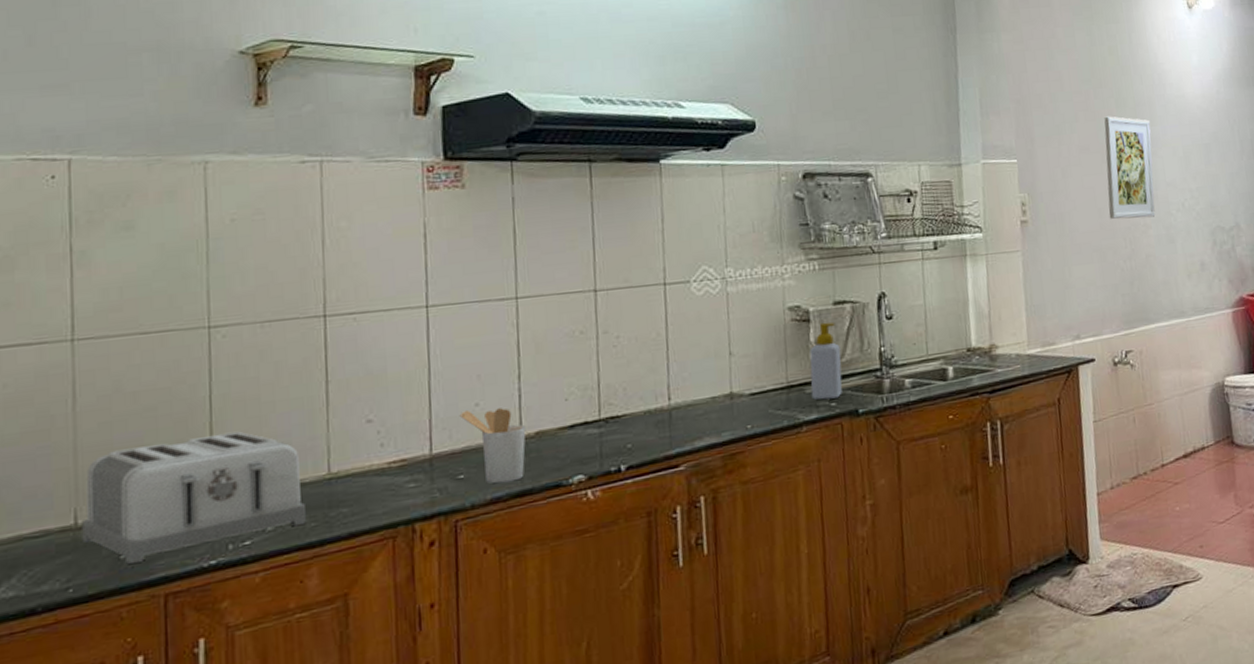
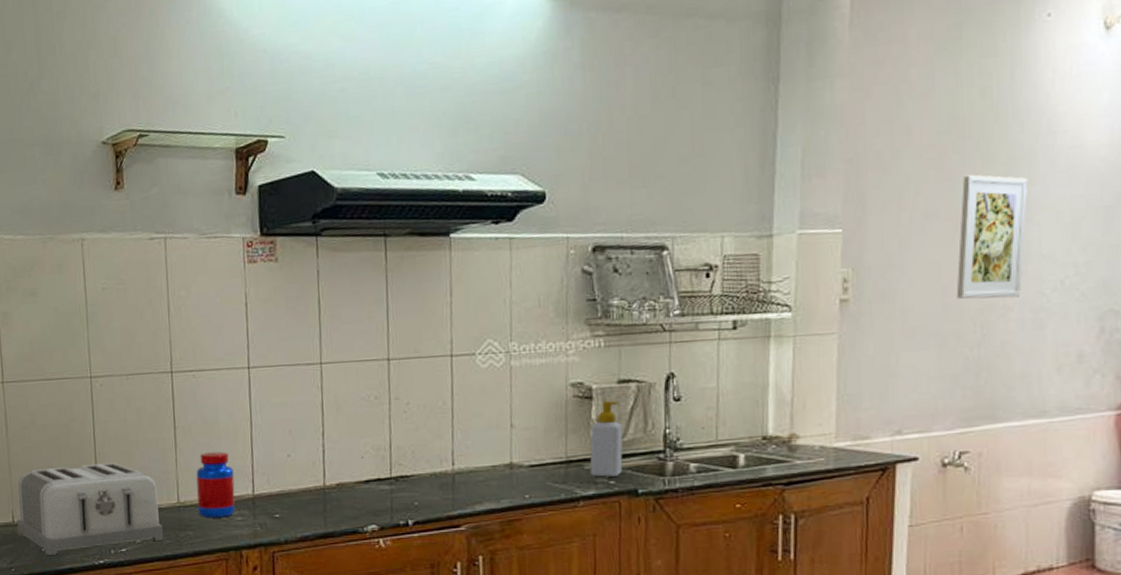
jar: none [354,406,407,489] -> present [196,451,235,518]
utensil holder: present [459,408,526,484] -> none [275,460,329,525]

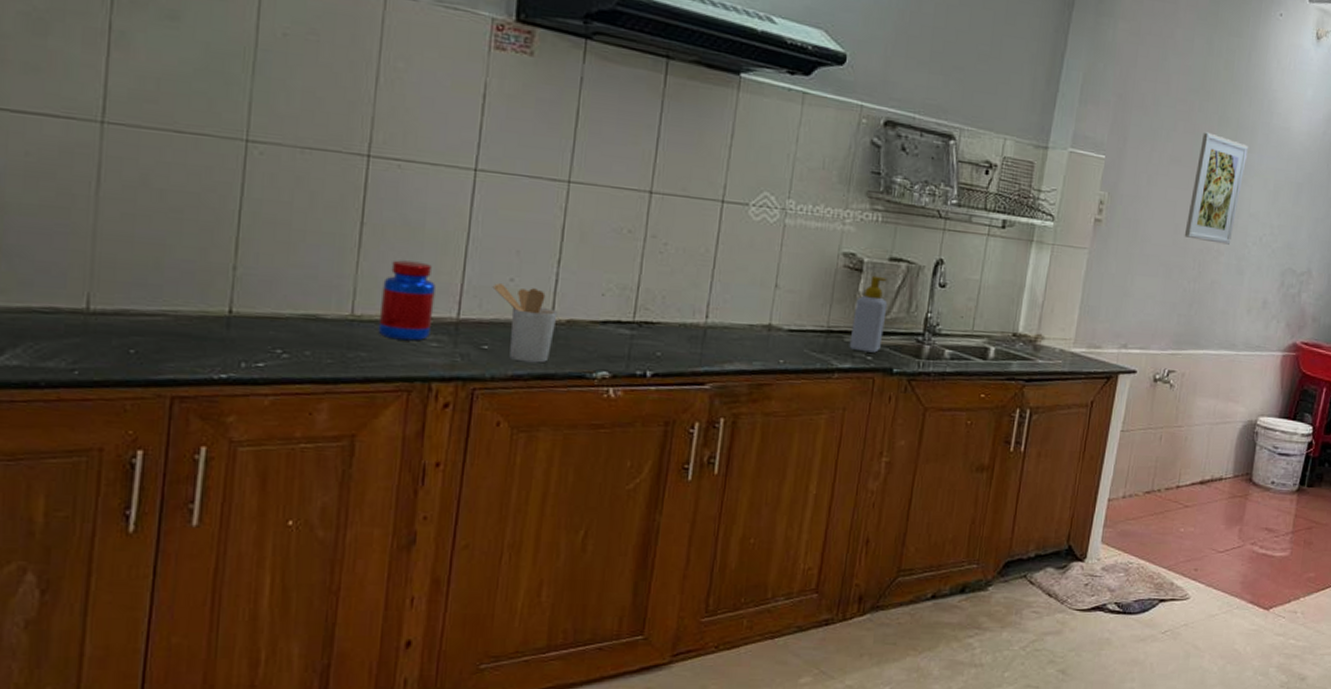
toaster: present [17,462,163,555] -> none [93,244,324,360]
utensil holder: none [275,460,329,525] -> present [492,283,558,363]

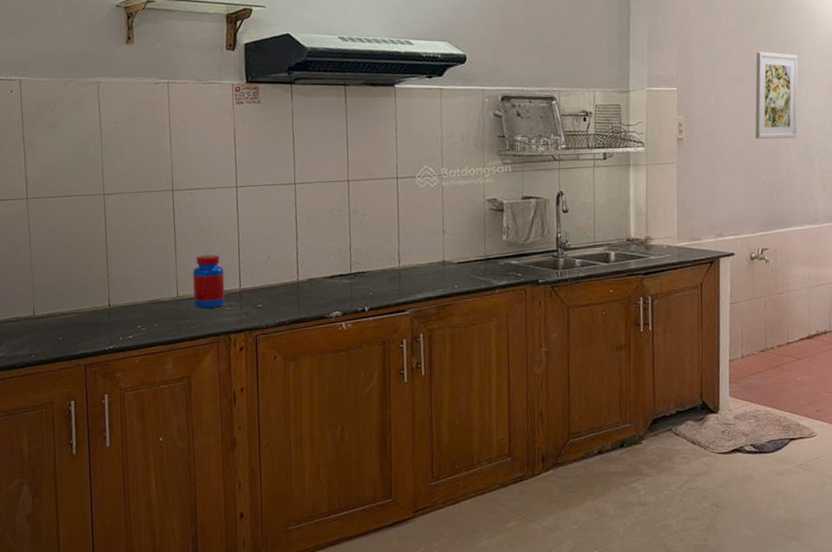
utensil holder: present [492,283,558,363] -> none [258,260,302,313]
soap bottle: present [849,275,888,353] -> none [502,212,527,271]

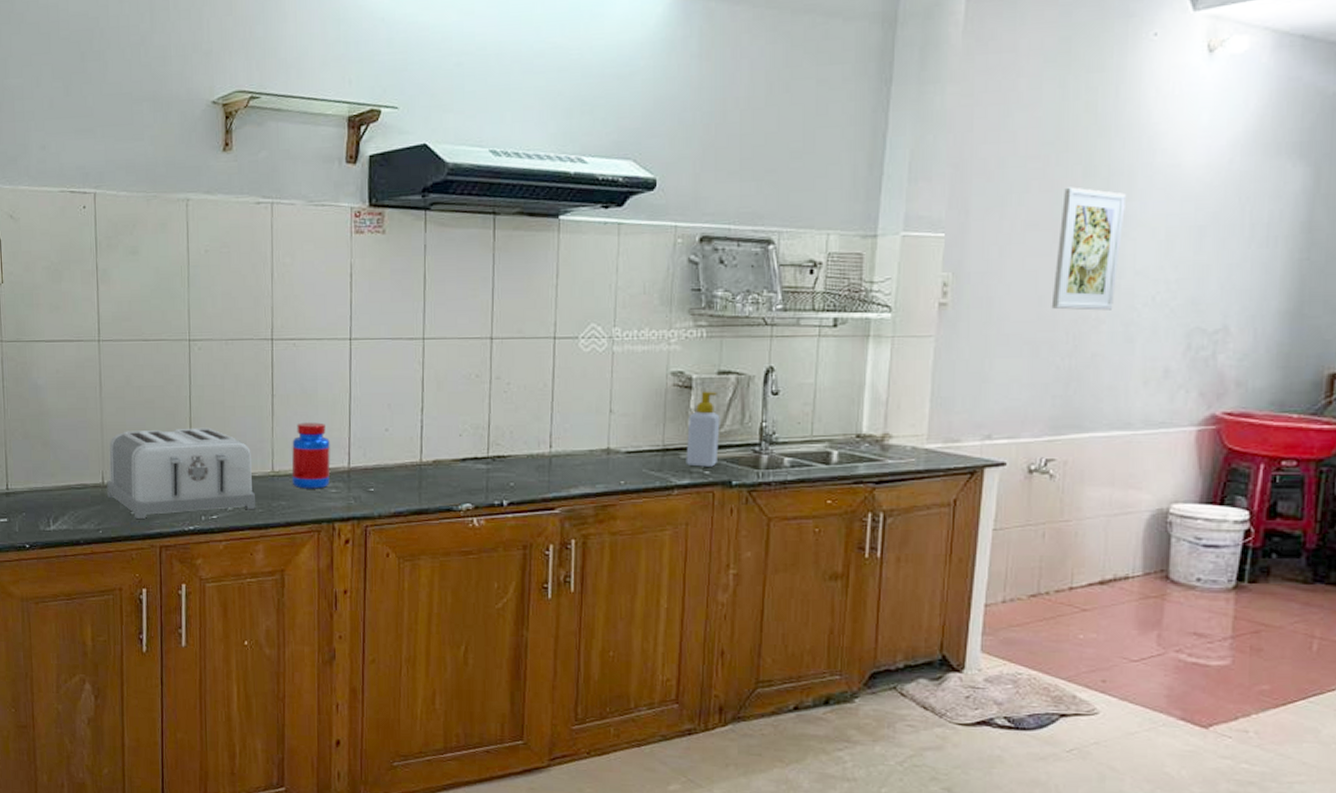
toaster: none [37,264,164,343] -> present [107,427,255,519]
soap bottle: none [502,212,527,271] -> present [686,391,720,467]

